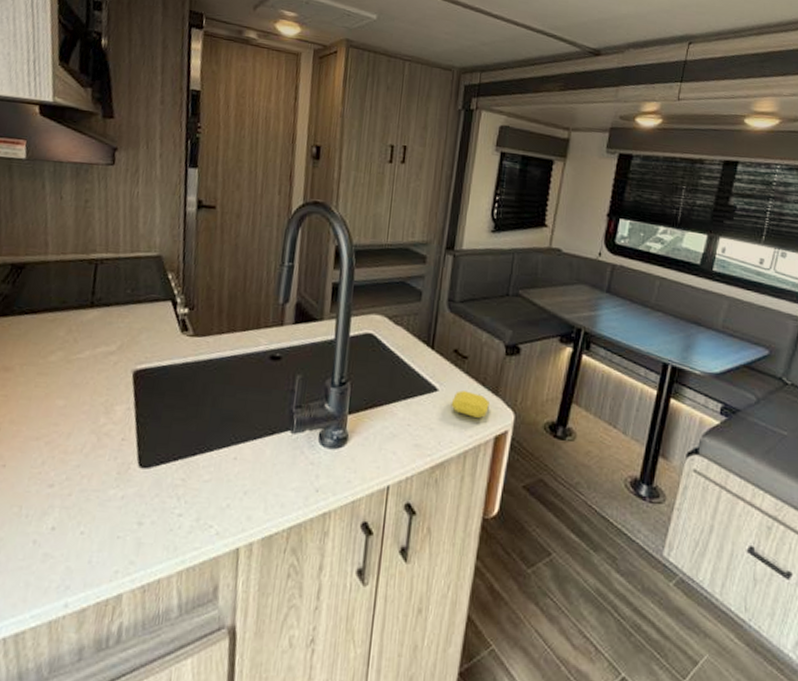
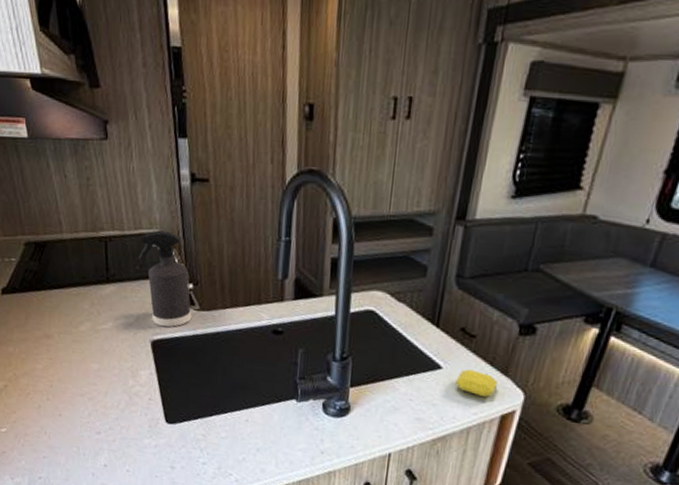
spray bottle: none [131,254,185,355] -> present [139,230,192,327]

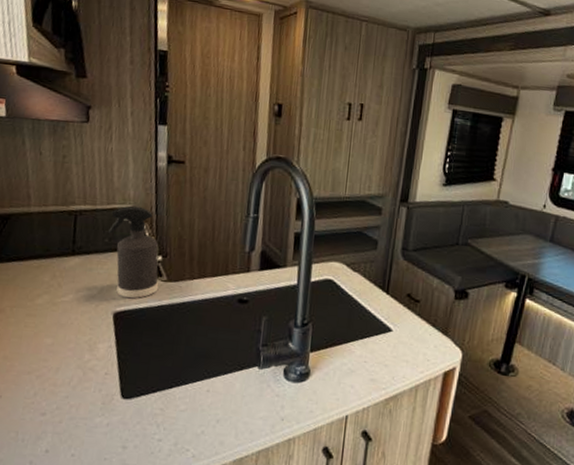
soap bar: present [455,369,498,398] -> none [404,331,439,357]

